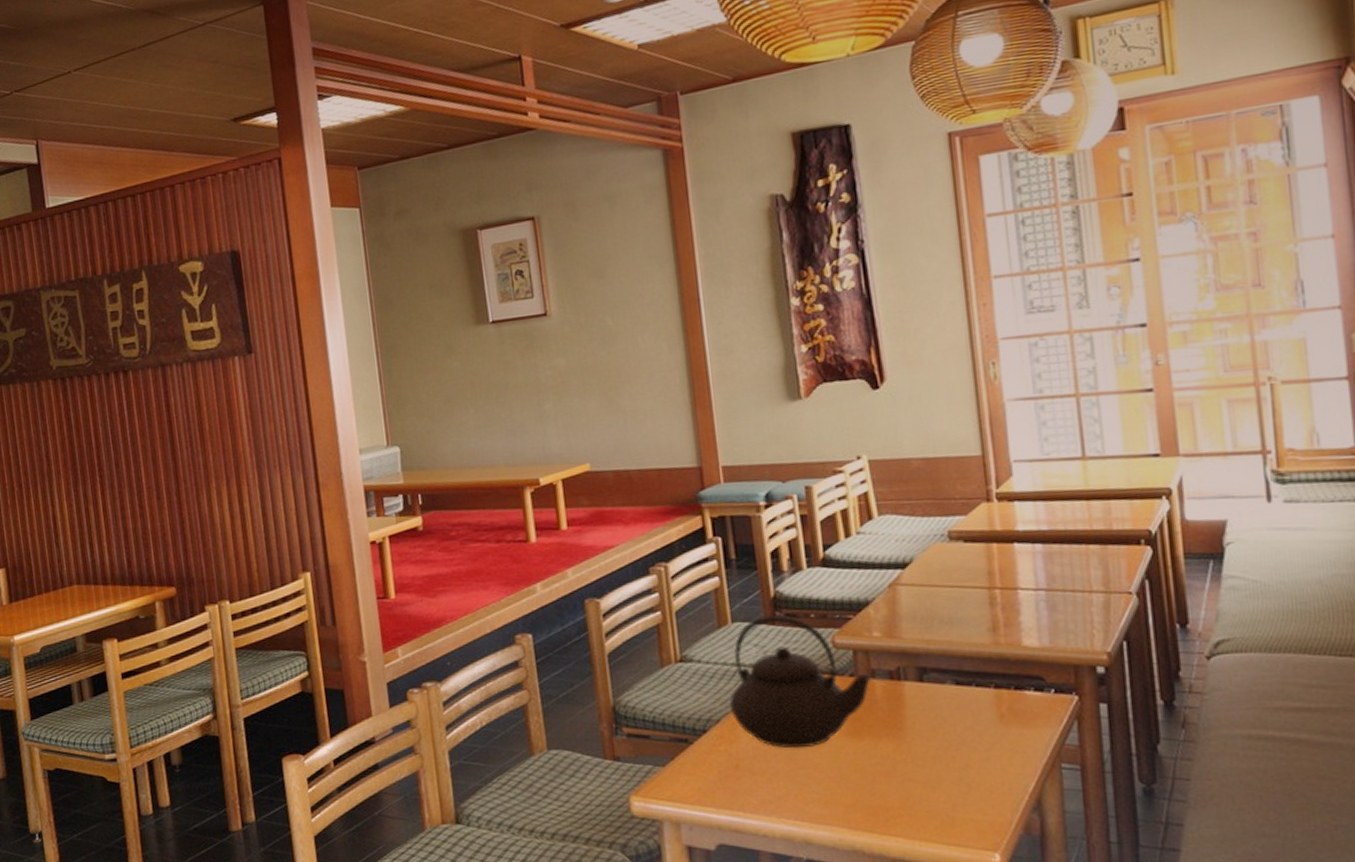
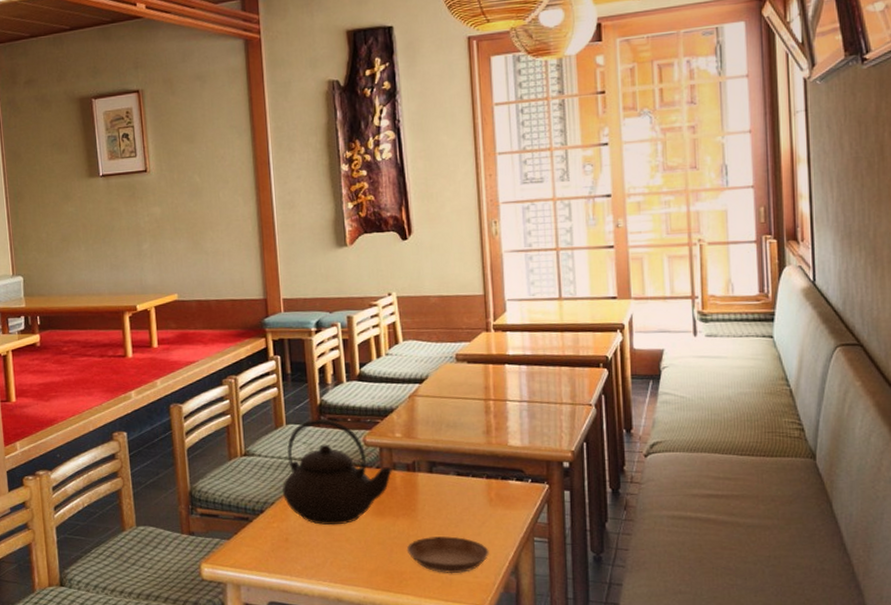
saucer: none [892,762,1003,811] -> present [406,536,489,574]

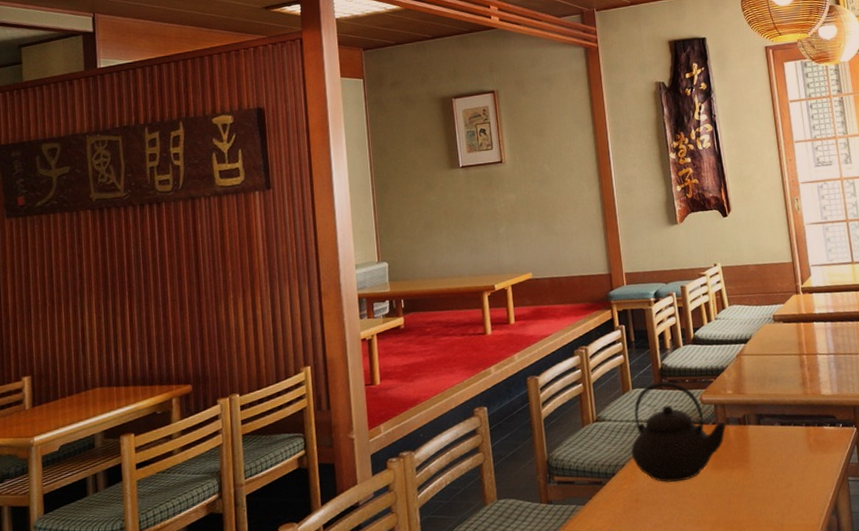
saucer: present [406,536,489,574] -> none [742,482,813,519]

